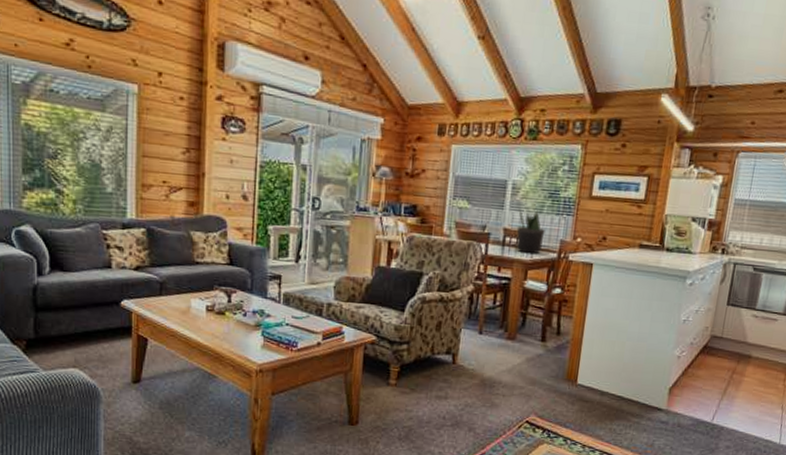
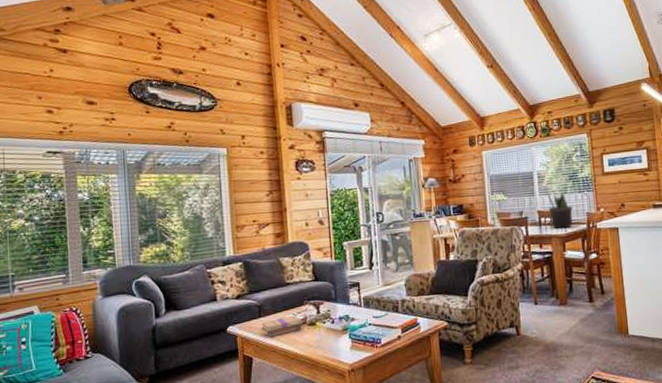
books: none [160,299,211,321] -> present [260,314,304,338]

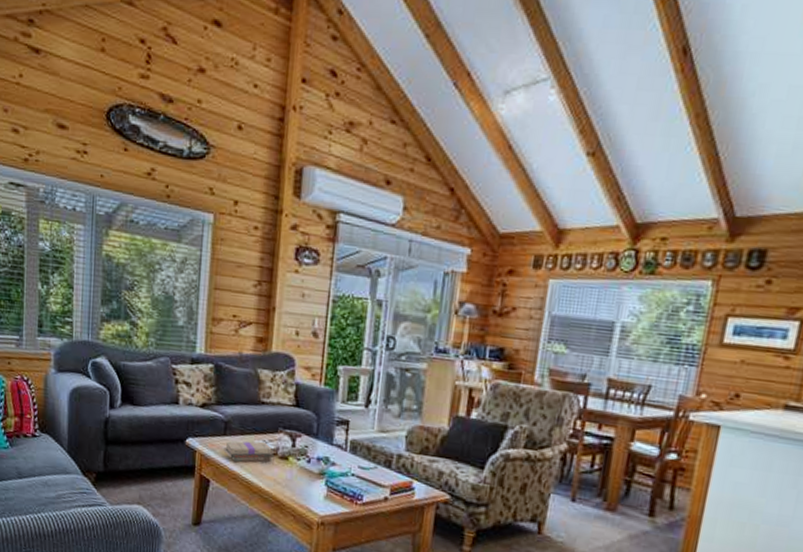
planter: present [547,191,573,229] -> none [621,355,660,411]

